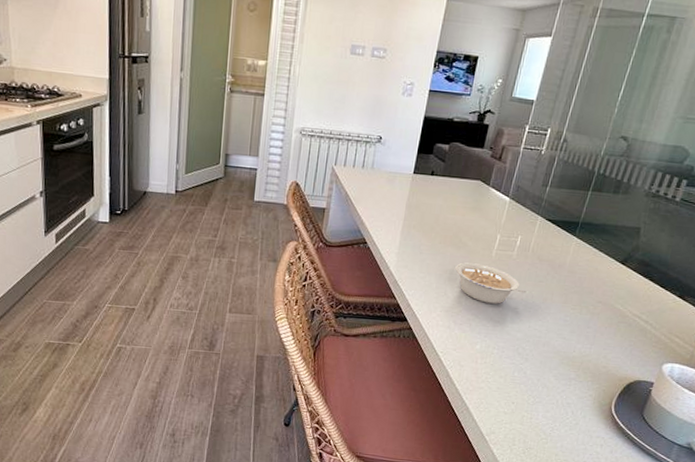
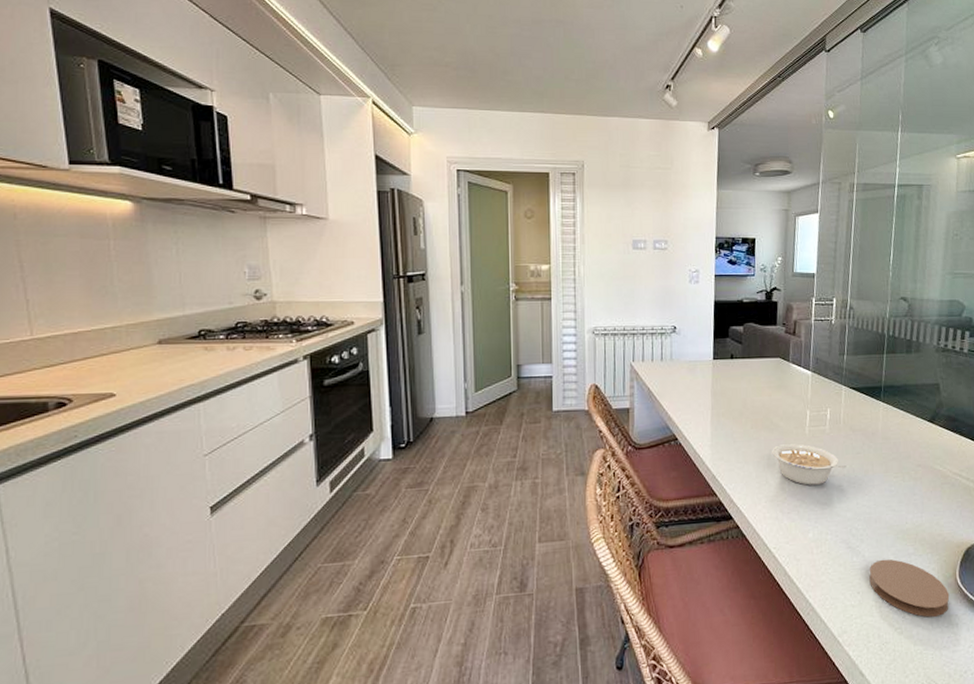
coaster: none [525,378,601,436] -> present [869,559,950,618]

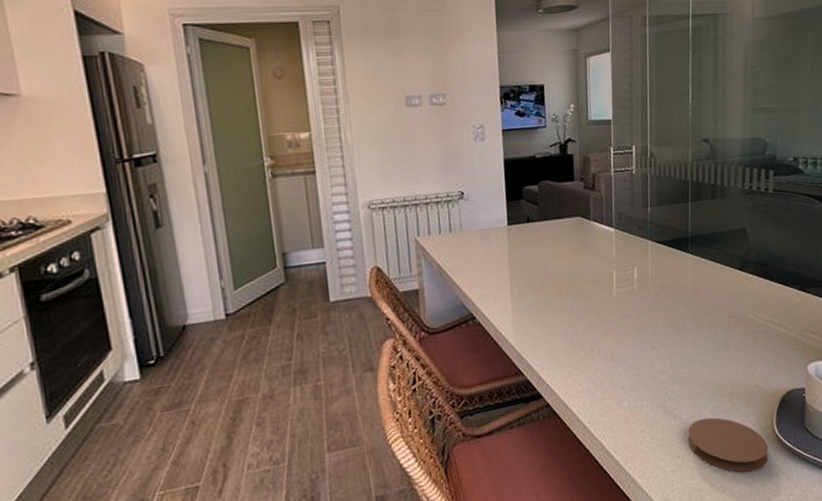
legume: present [772,444,847,485] -> none [579,308,658,352]

